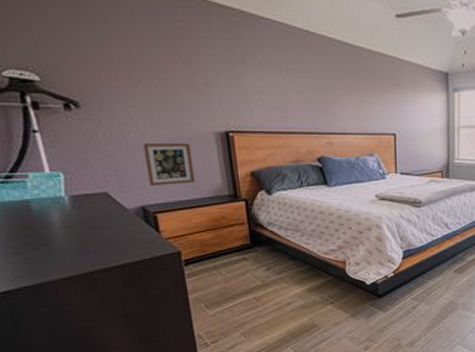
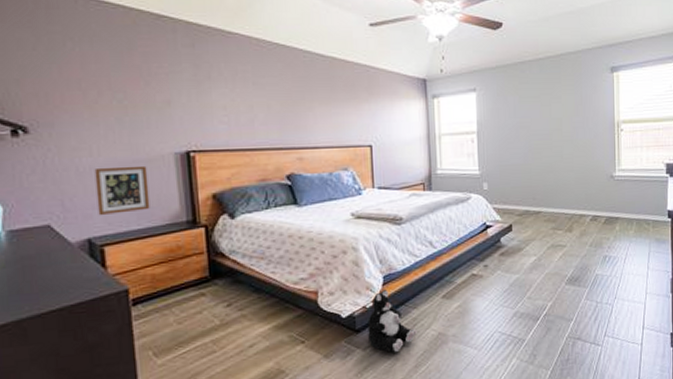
plush toy: none [389,263,431,315] -> present [368,290,417,353]

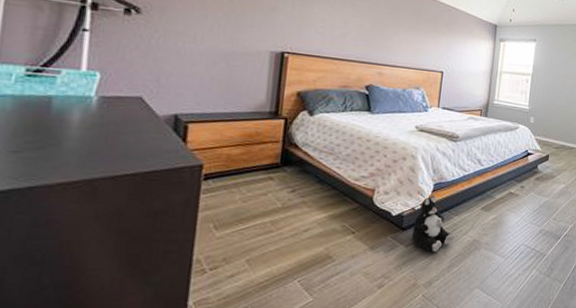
picture frame: present [94,165,150,216] -> none [189,54,243,97]

